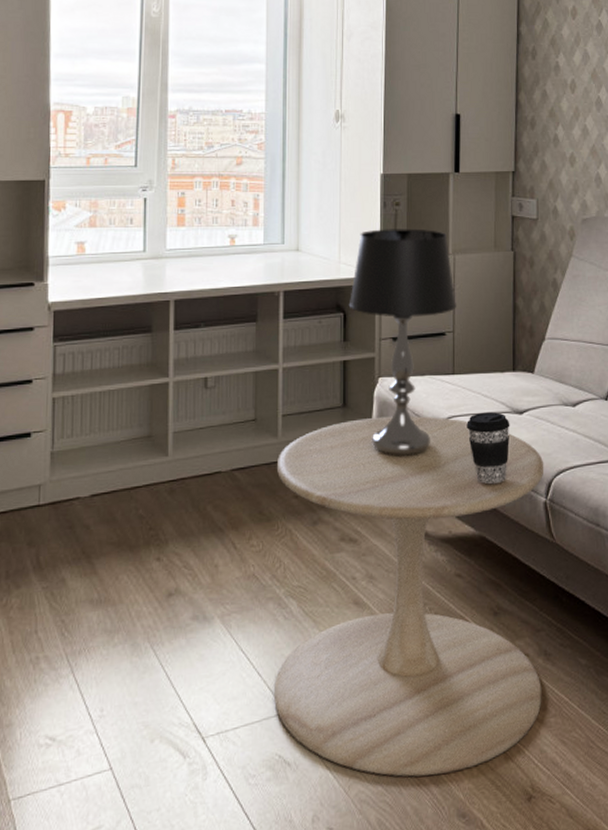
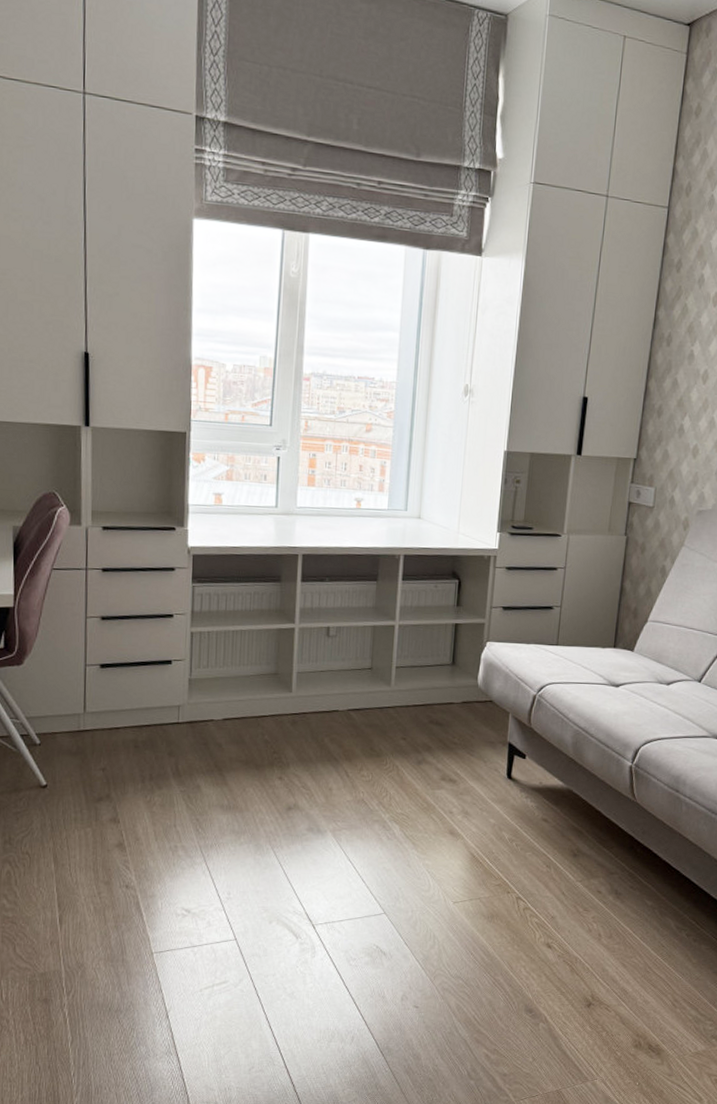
side table: present [274,416,544,777] -> none [375,676,634,978]
table lamp: present [348,229,456,455] -> none [464,504,566,713]
coffee cup: present [467,412,510,485] -> none [565,682,606,746]

